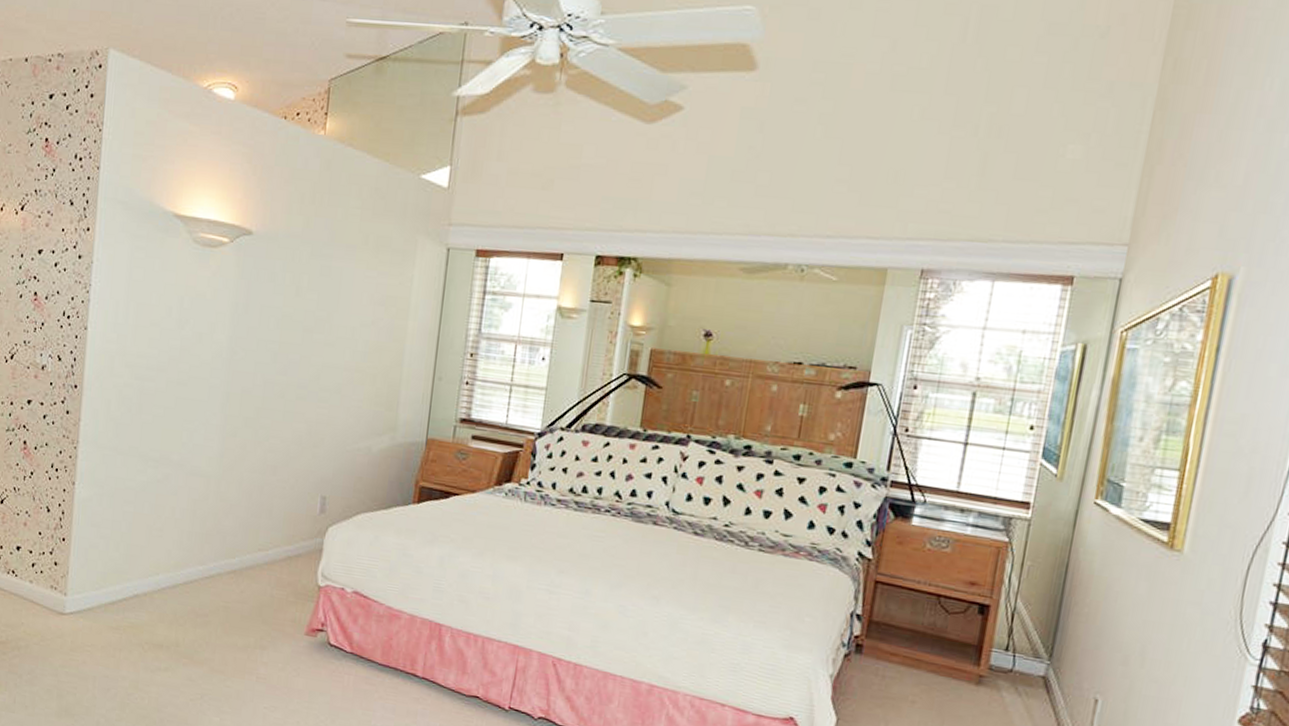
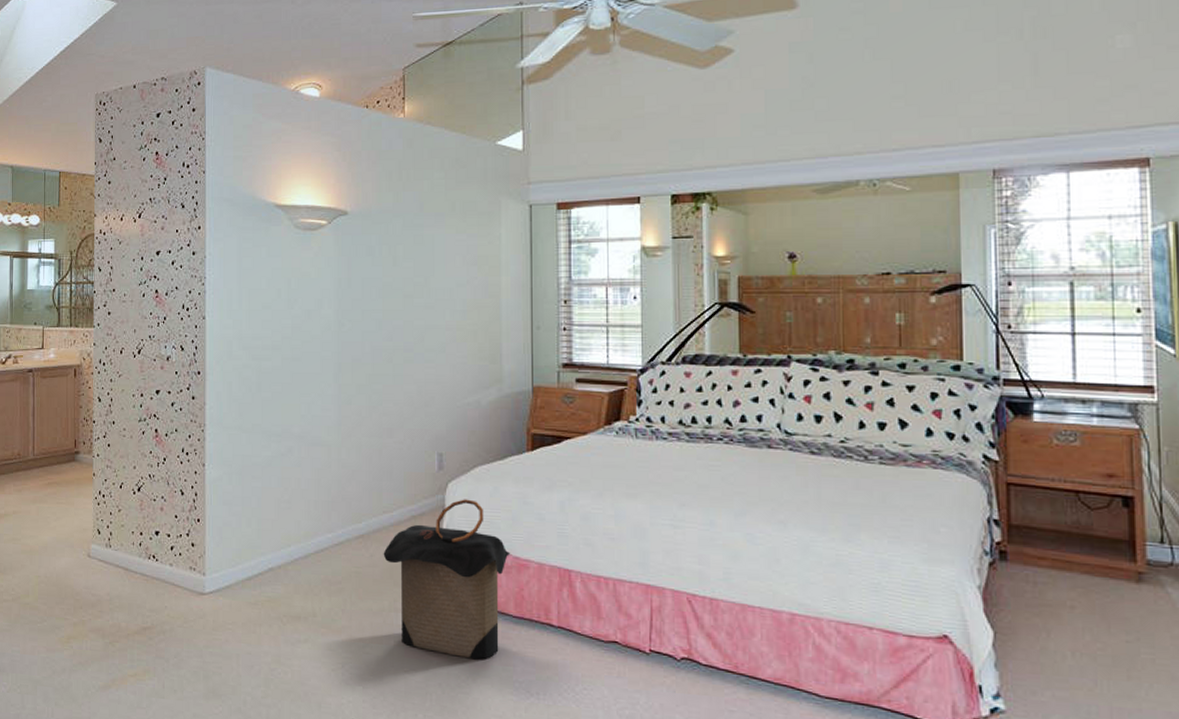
laundry hamper: none [254,544,384,703] -> present [383,499,511,660]

